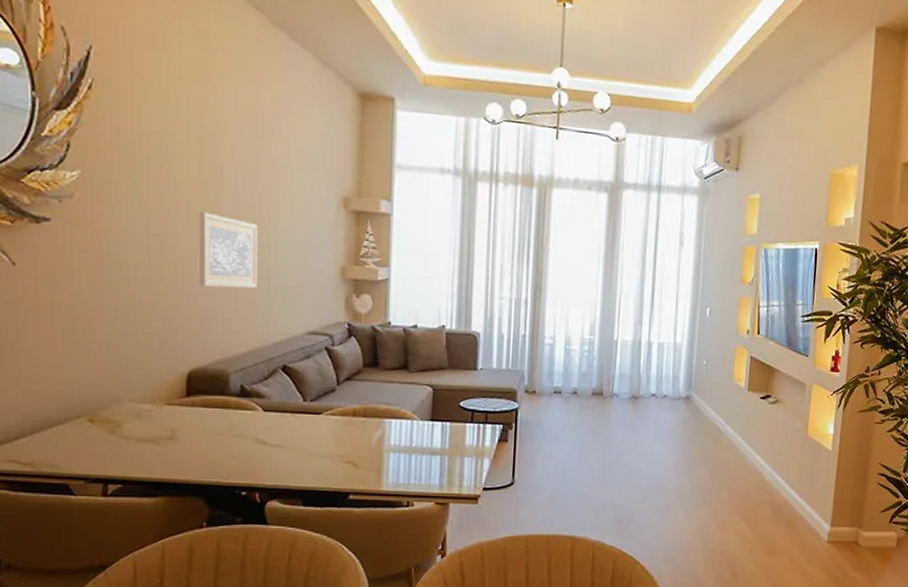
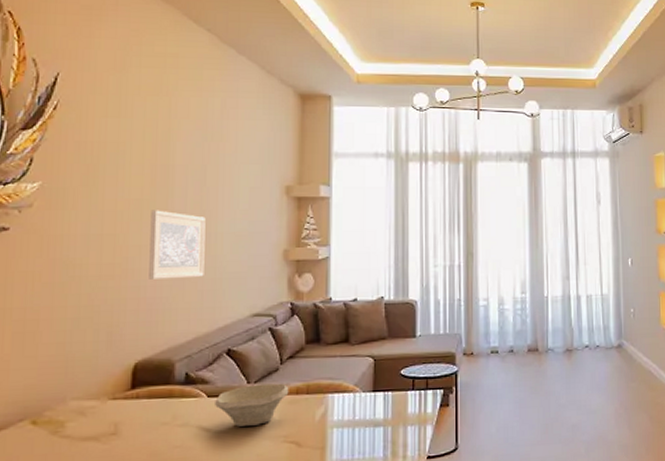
bowl: none [271,403,346,443] -> present [215,383,289,427]

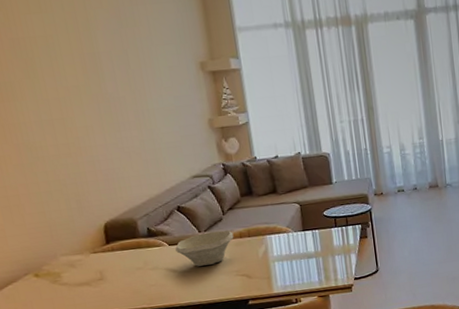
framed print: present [149,210,206,279] -> none [88,94,146,154]

